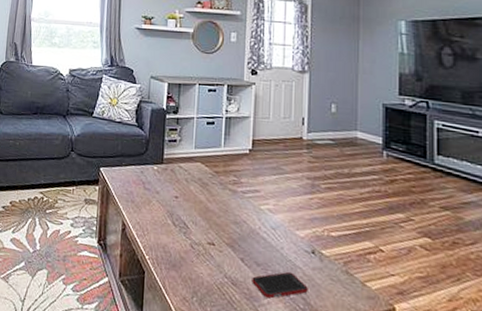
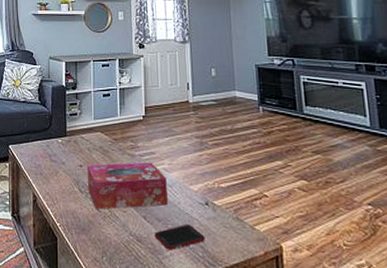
tissue box: none [183,197,270,250] -> present [88,162,168,210]

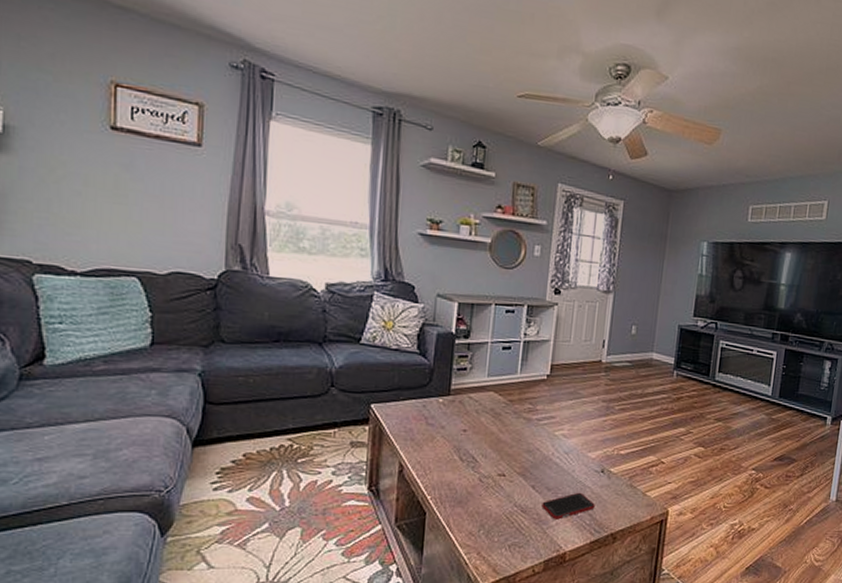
tissue box: present [88,162,168,210] -> none [471,427,564,480]

